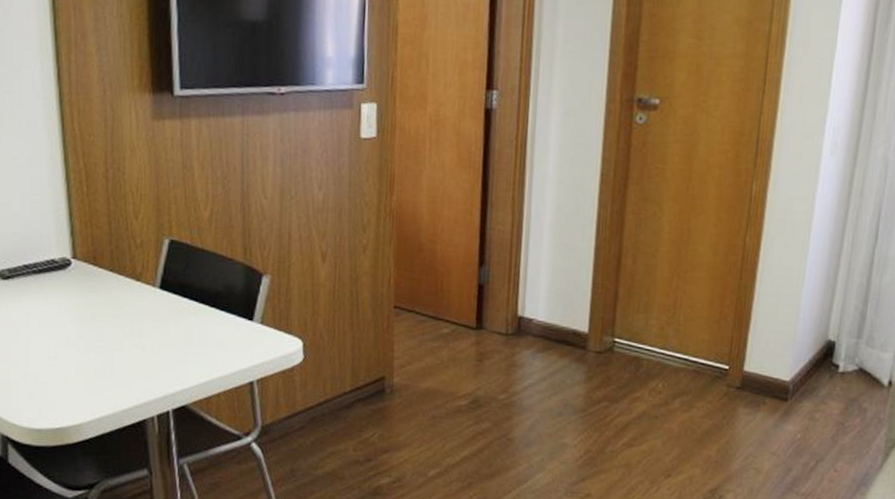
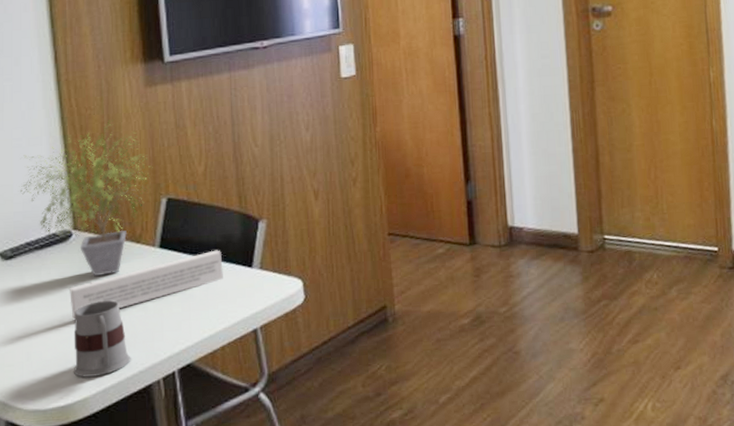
potted plant: none [19,149,157,309] -> present [20,119,153,277]
book: none [67,298,223,348] -> present [70,250,223,320]
mug: none [68,333,127,405] -> present [73,300,131,377]

